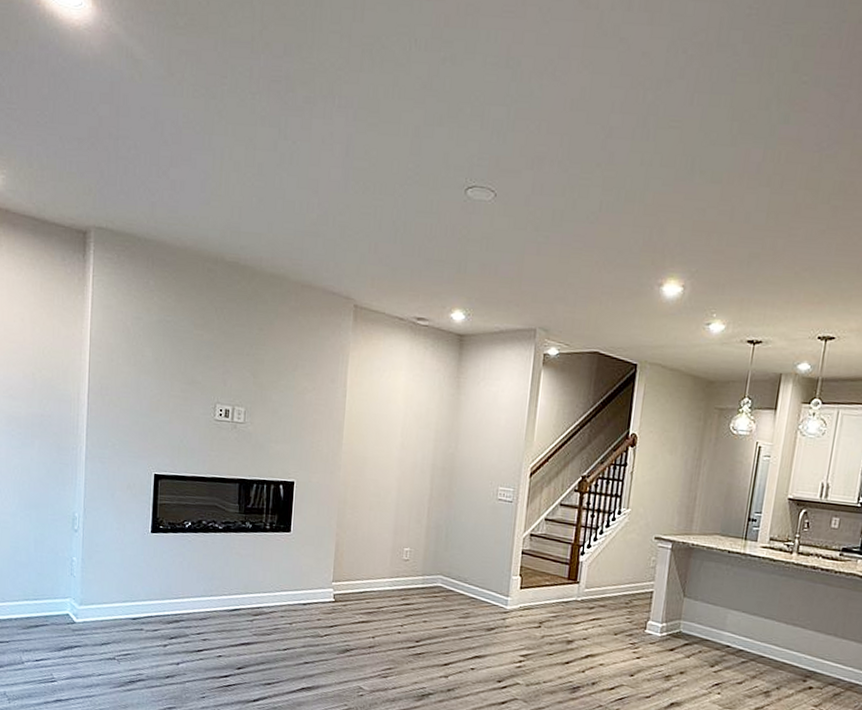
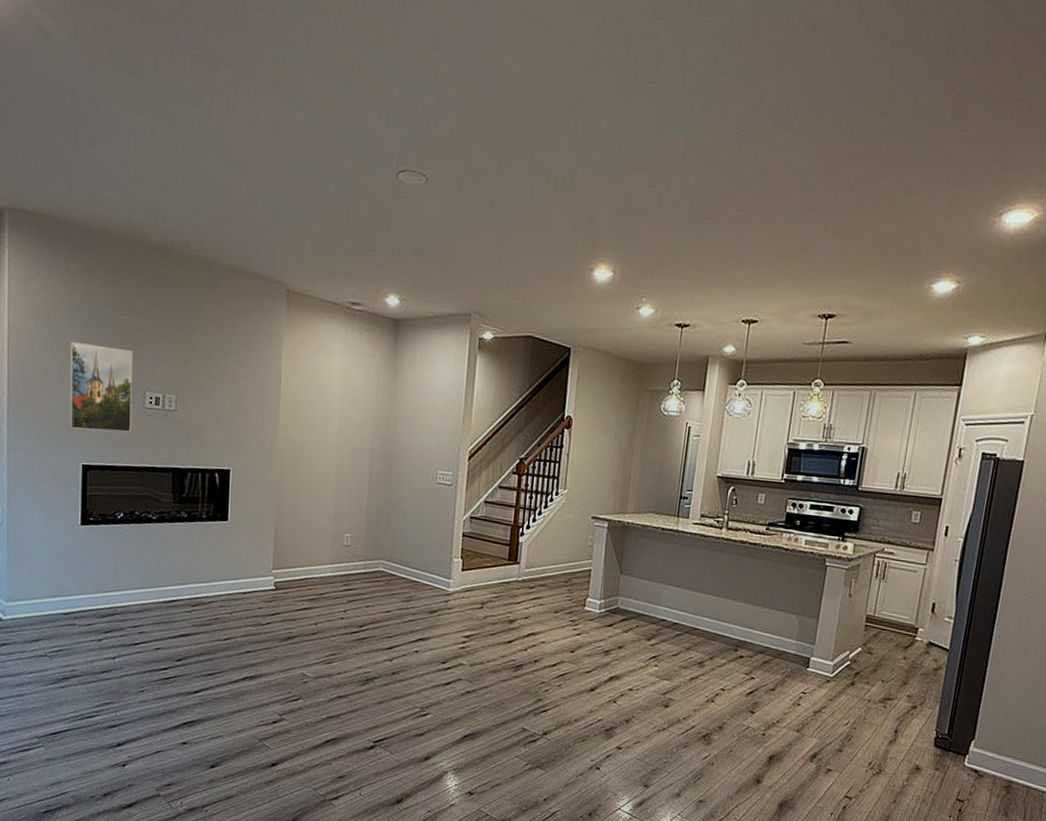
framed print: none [143,354,205,444] -> present [69,341,132,433]

